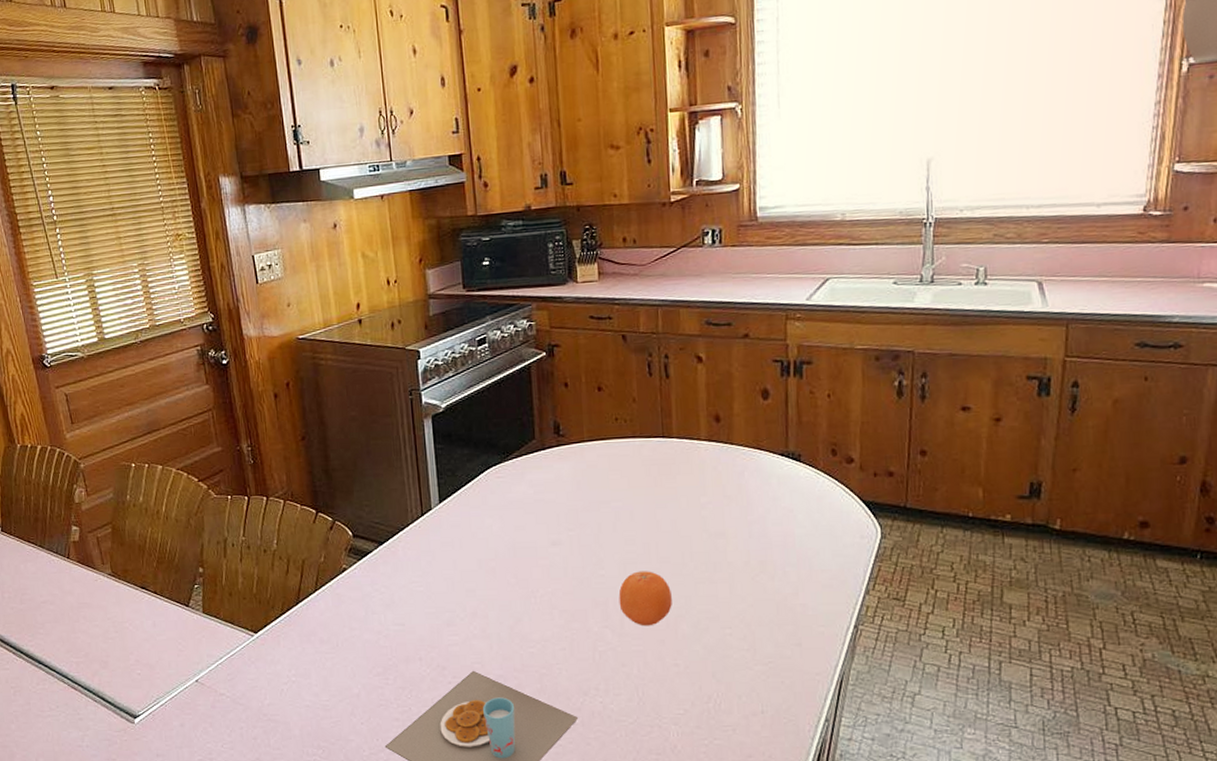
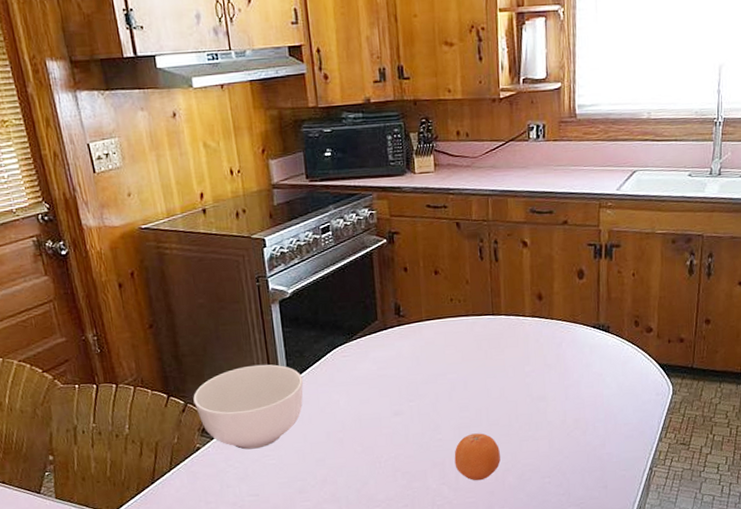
bowl: none [341,482,455,574] -> present [193,364,304,450]

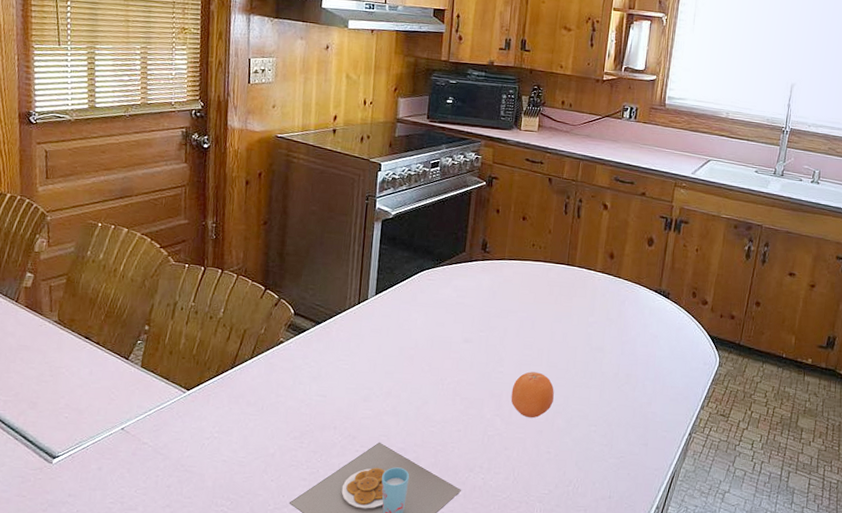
bowl: present [193,364,304,450] -> none [287,273,389,352]

